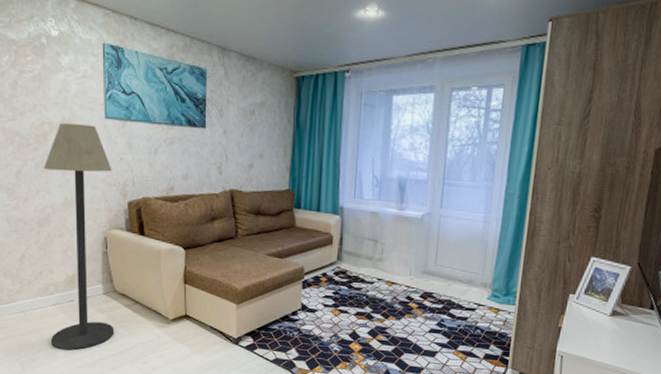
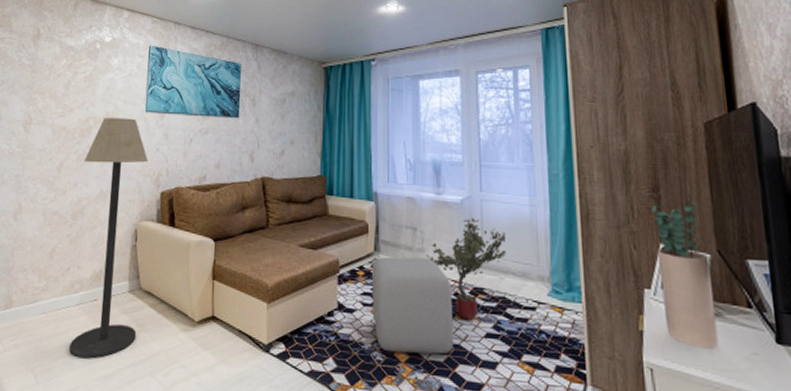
pouf: none [332,265,405,346] -> present [371,256,454,355]
potted tree: none [385,232,459,318] -> present [427,217,507,320]
vase: none [580,215,631,341] -> present [651,194,719,349]

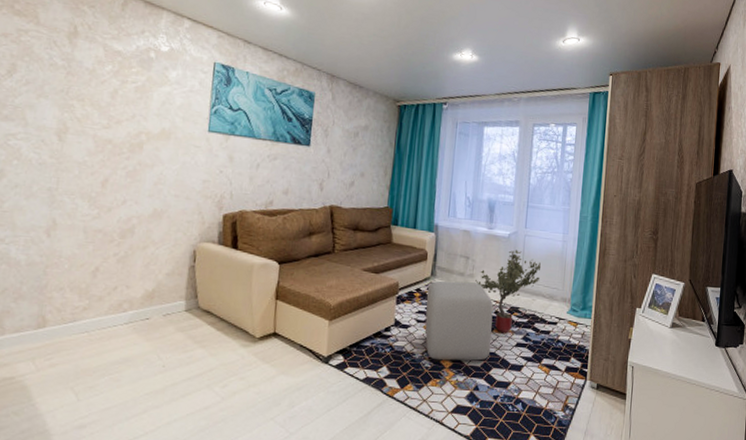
floor lamp: present [69,118,148,359] -> none [117,134,210,375]
vase: present [651,194,719,349] -> none [647,237,683,351]

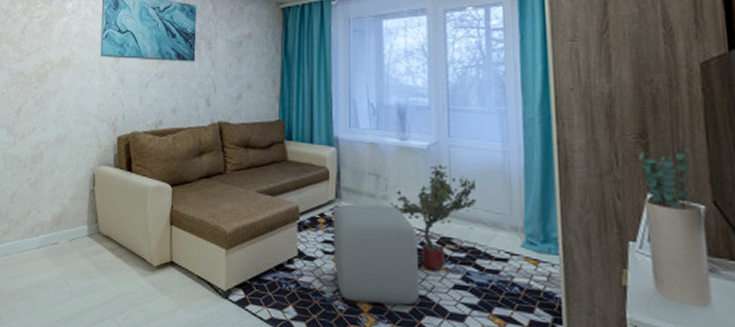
vase: none [647,237,683,351] -> present [638,141,713,307]

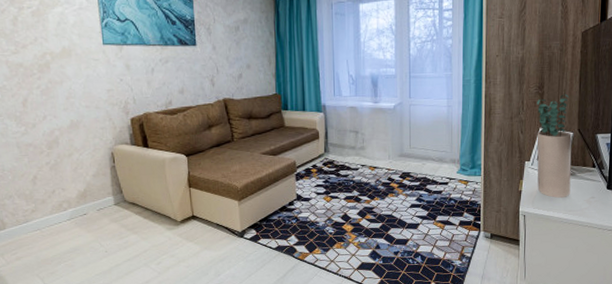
pouf: present [332,204,420,306] -> none [322,154,388,226]
potted tree: present [391,164,477,270] -> none [367,119,429,196]

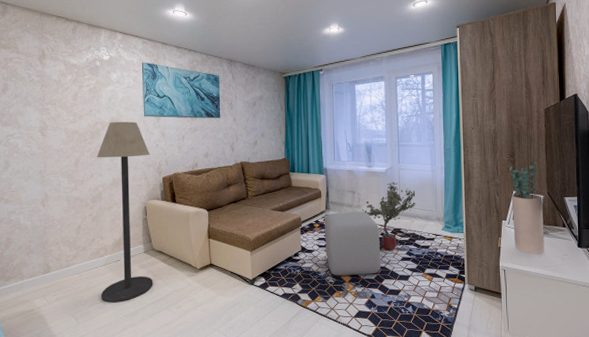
floor lamp: none [48,51,128,261] -> present [96,122,153,303]
pouf: none [322,154,388,226] -> present [324,212,381,276]
potted tree: none [367,119,429,196] -> present [362,182,416,250]

